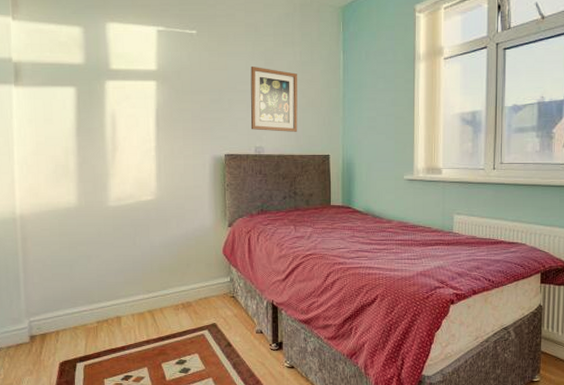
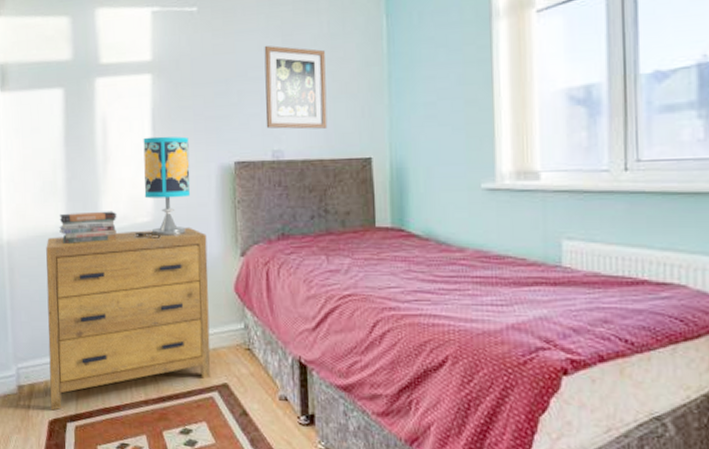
dresser: none [58,204,203,354] -> present [46,227,211,411]
book stack: none [70,191,124,218] -> present [59,211,117,245]
table lamp: none [138,132,188,214] -> present [133,136,190,240]

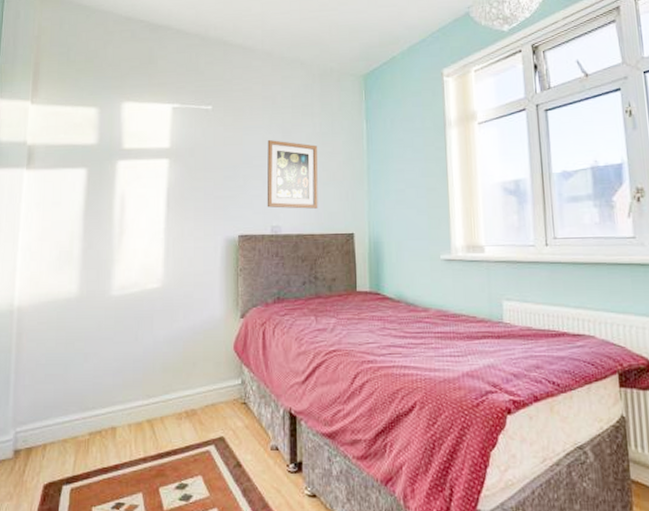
dresser: present [46,227,211,411] -> none [47,292,211,474]
book stack: present [59,211,117,245] -> none [72,278,128,310]
table lamp: present [133,136,190,240] -> none [143,212,199,304]

